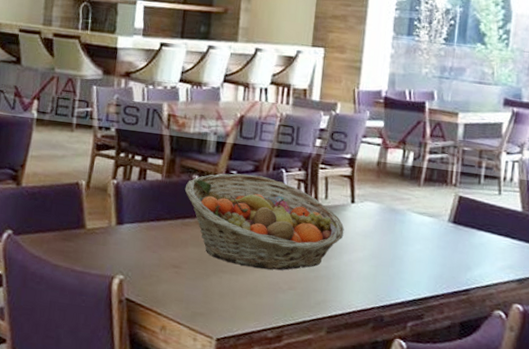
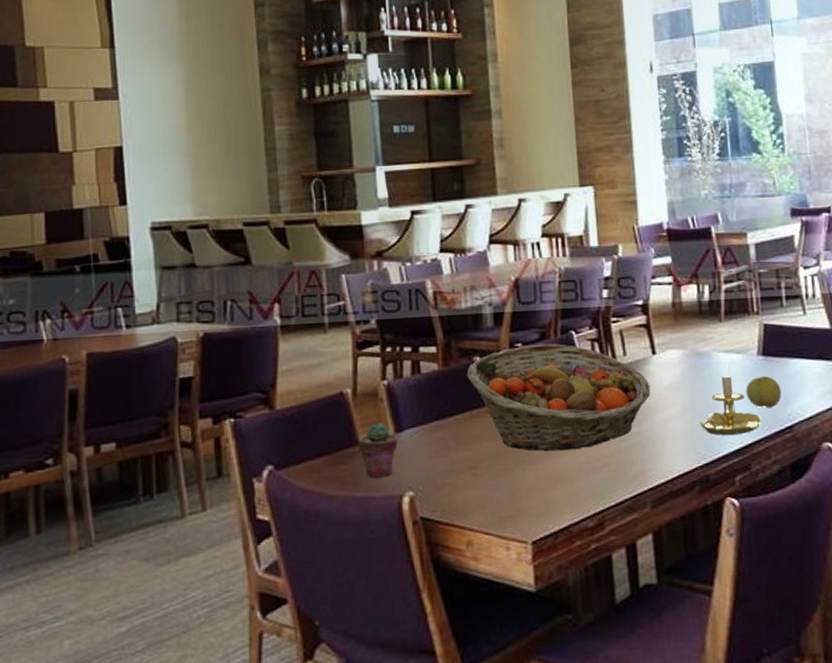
potted succulent: none [84,213,118,259] -> present [359,422,398,478]
candle holder: none [383,218,441,287] -> present [700,358,761,435]
apple: none [431,240,465,271] -> present [746,376,782,408]

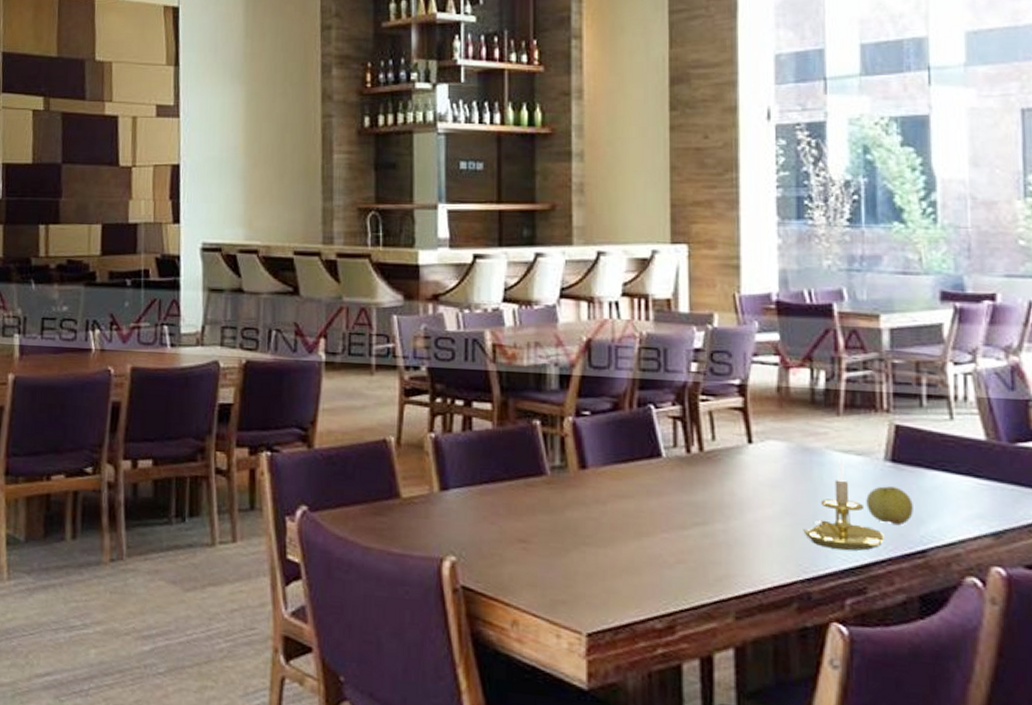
potted succulent: present [359,422,398,478] -> none [399,476,442,537]
fruit basket: present [466,343,651,451] -> none [524,414,743,539]

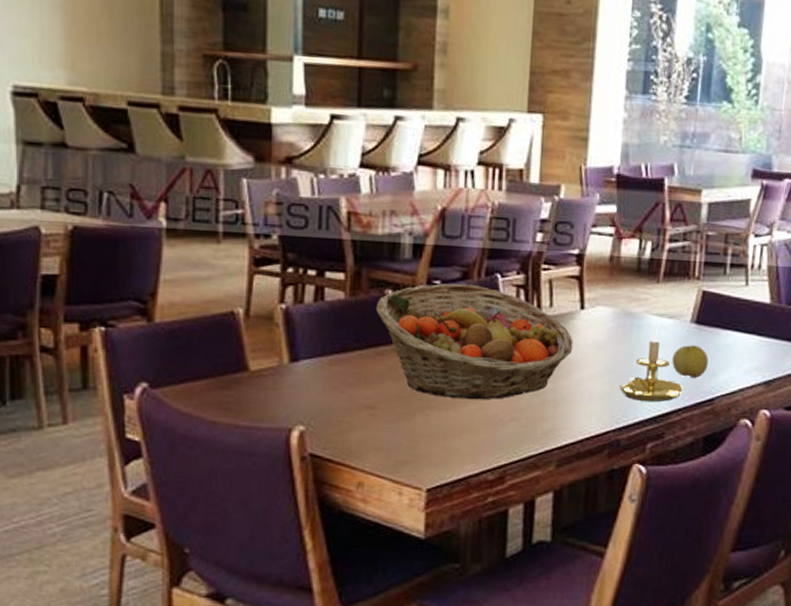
fruit basket: none [524,414,743,539] -> present [375,283,574,400]

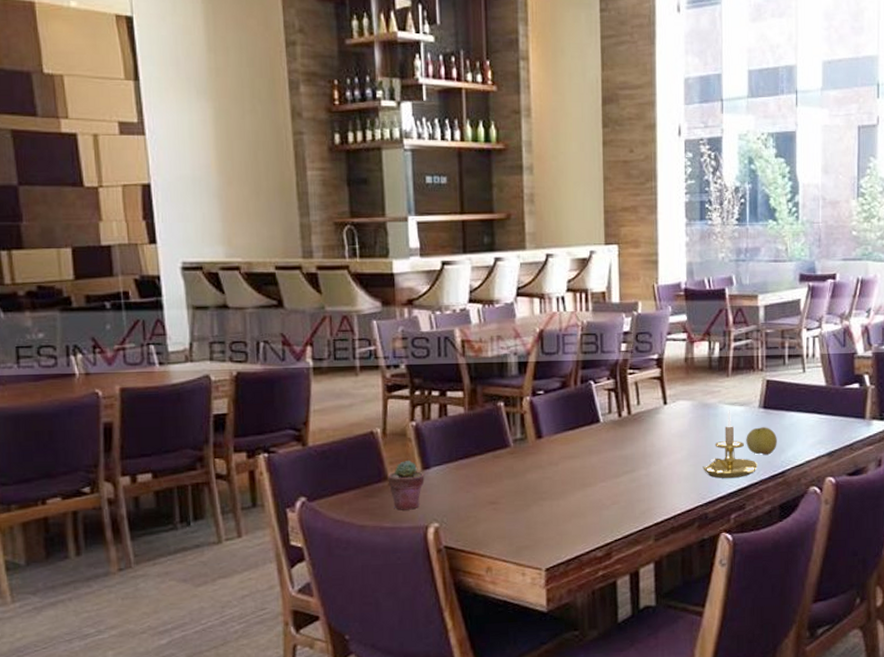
potted succulent: none [247,348,292,408] -> present [388,459,425,510]
fruit basket: present [375,283,574,400] -> none [491,391,660,489]

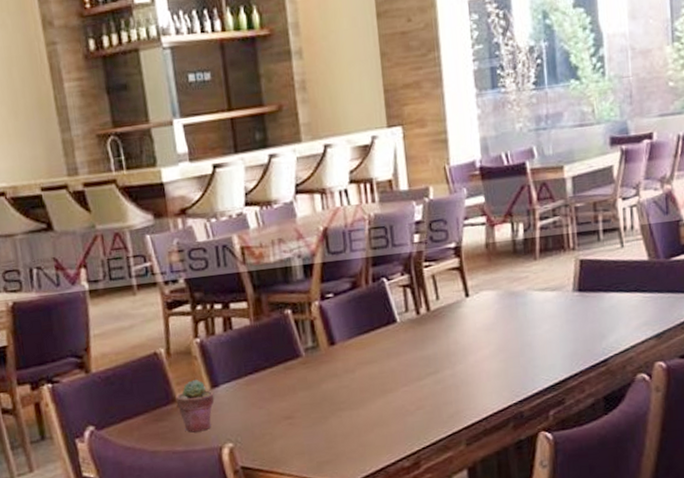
candle holder: present [703,410,757,478] -> none [514,296,576,373]
apple: present [746,427,777,456] -> none [560,312,597,344]

